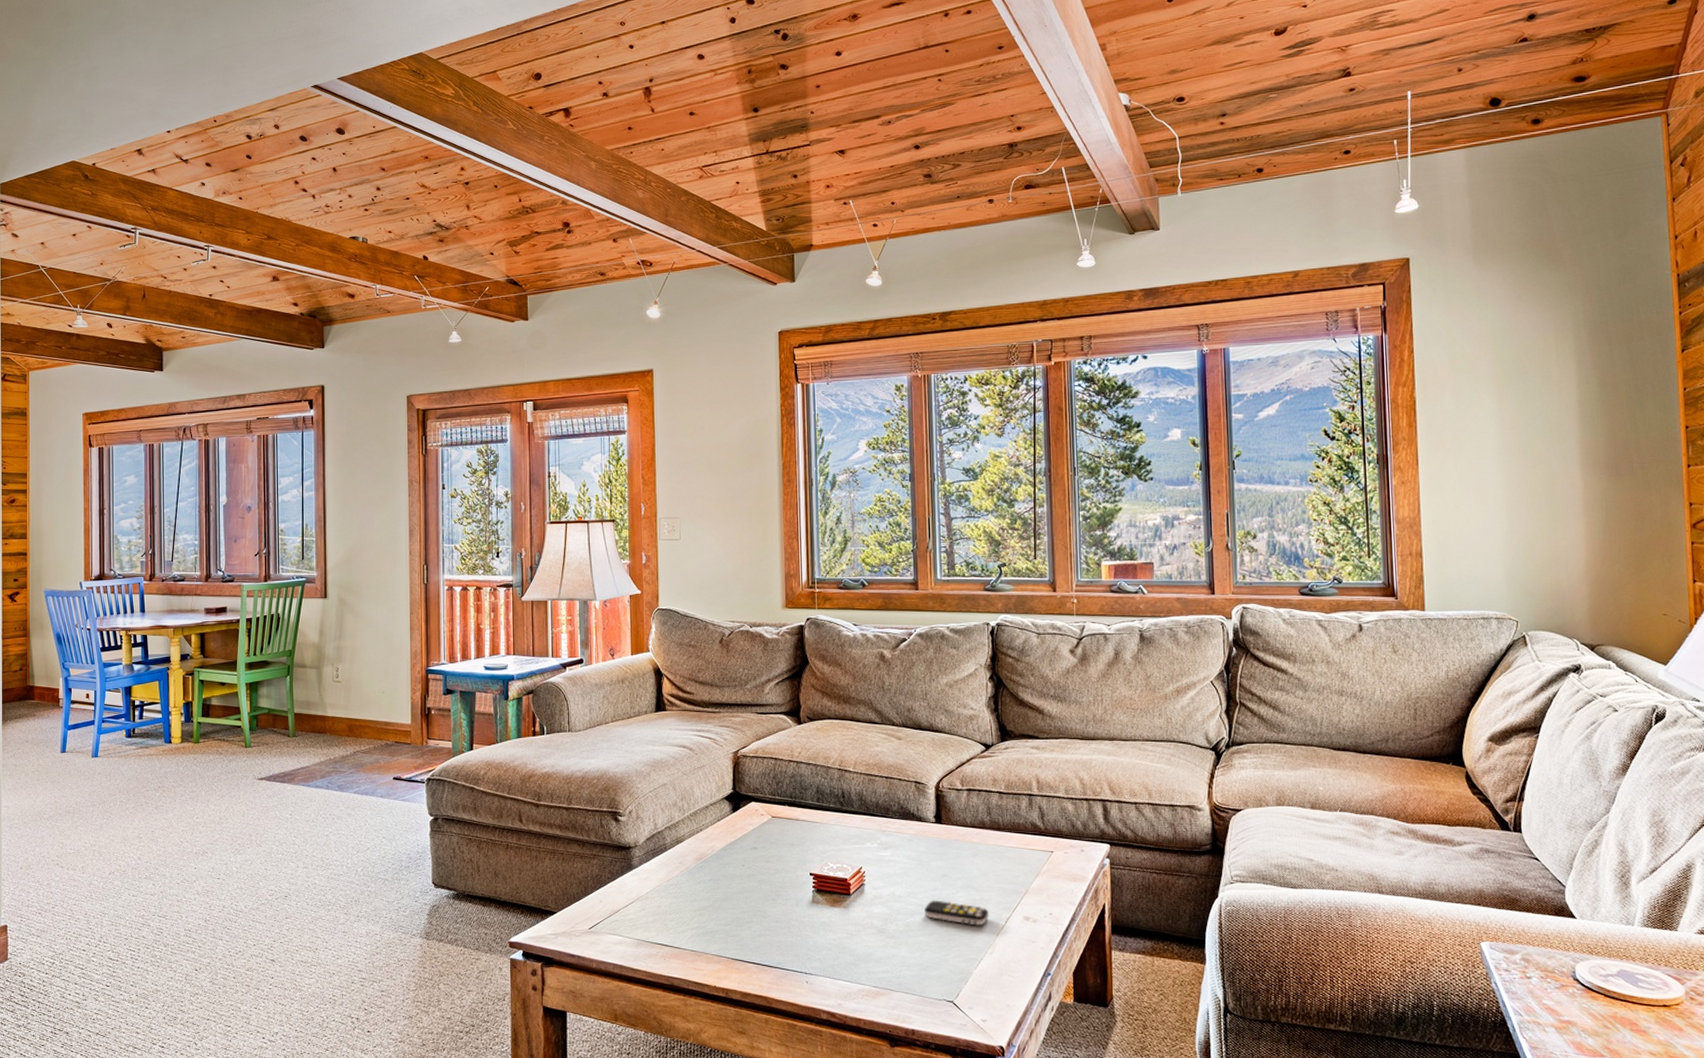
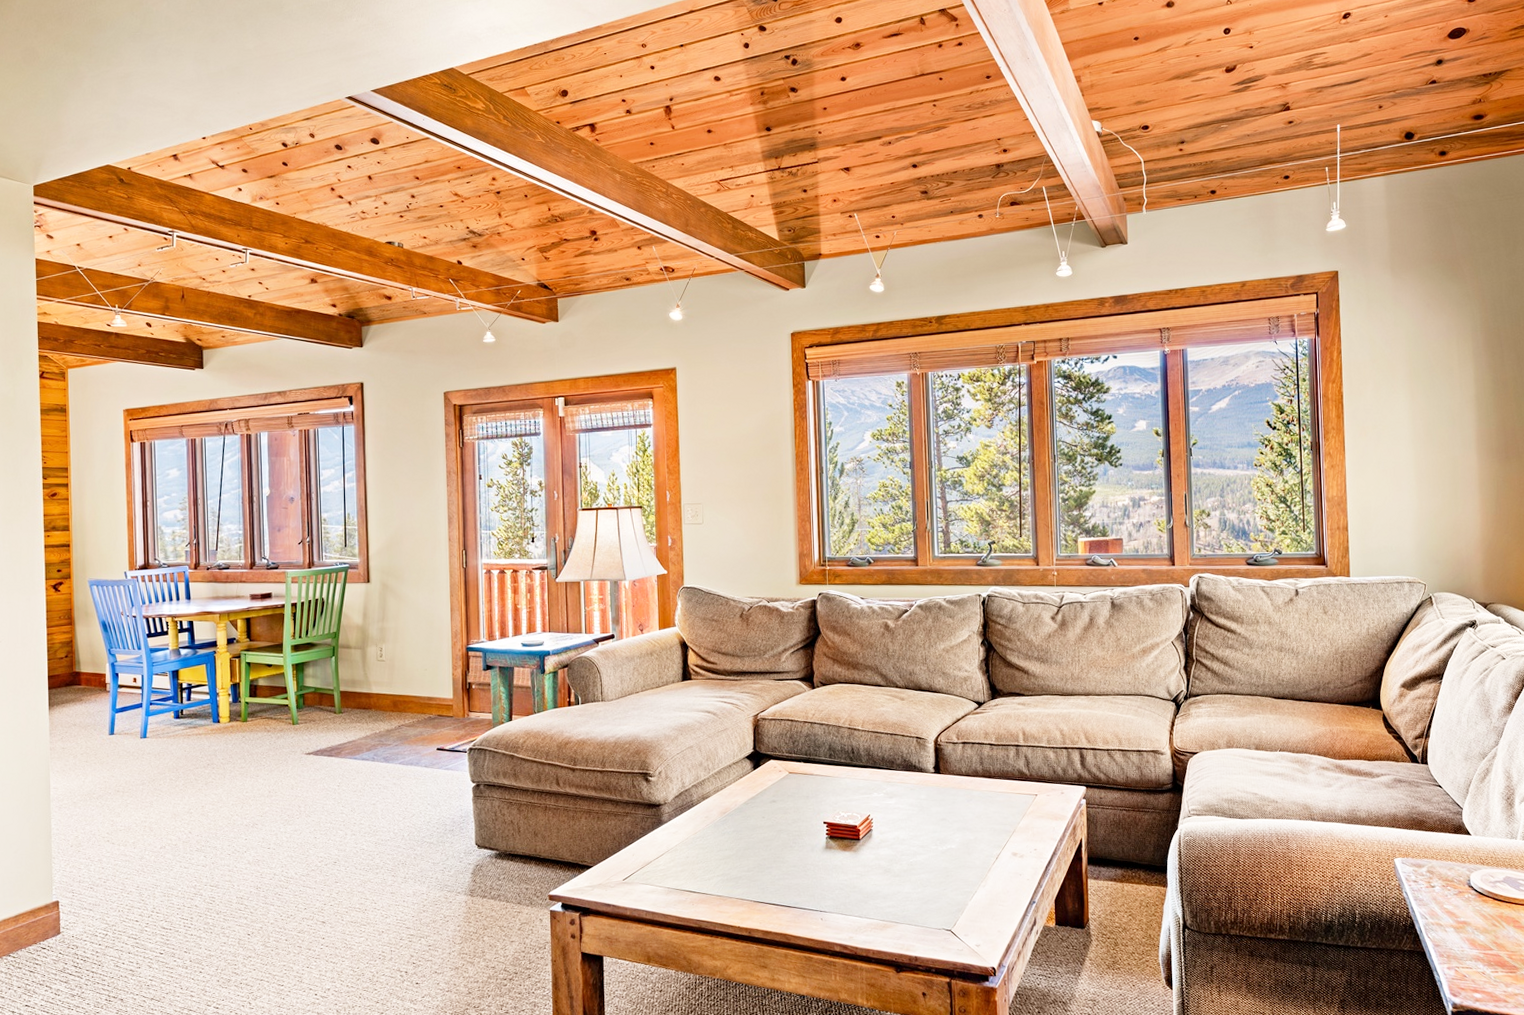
remote control: present [924,900,989,926] -> none [925,841,982,863]

